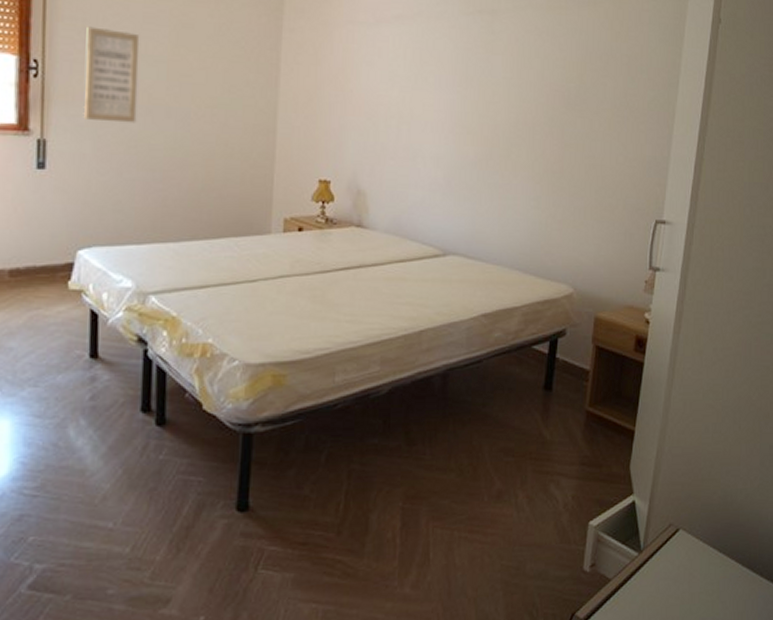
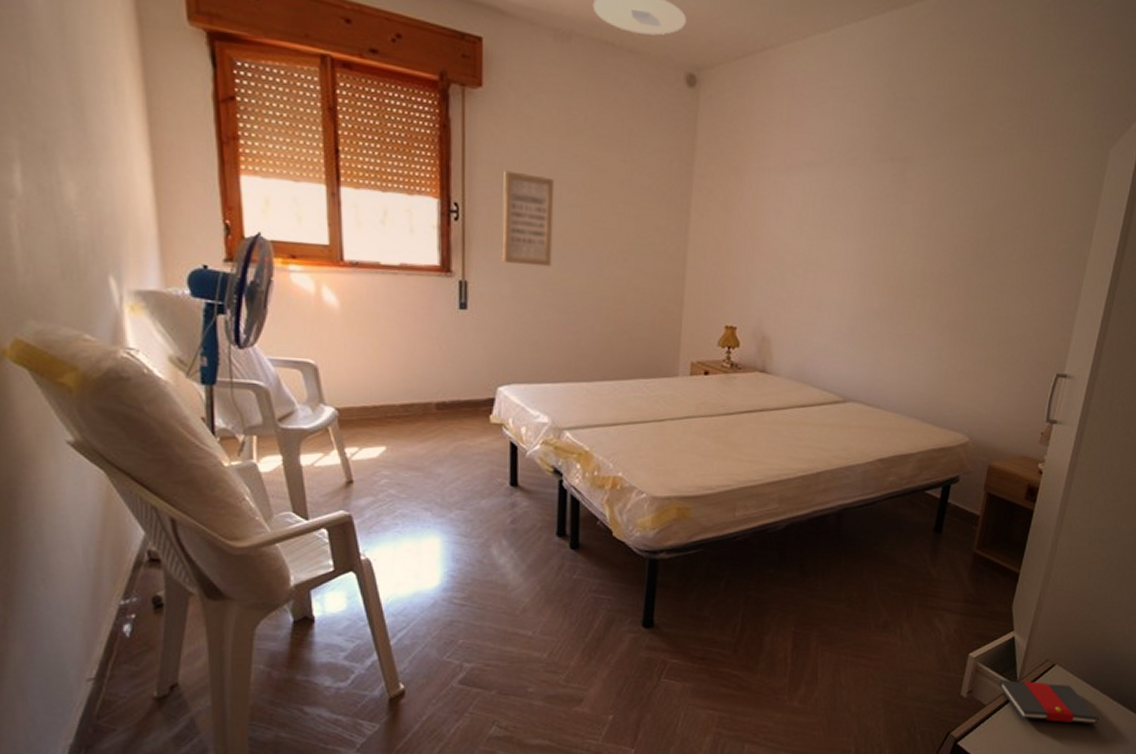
book: none [622,549,730,595] -> present [998,679,1100,724]

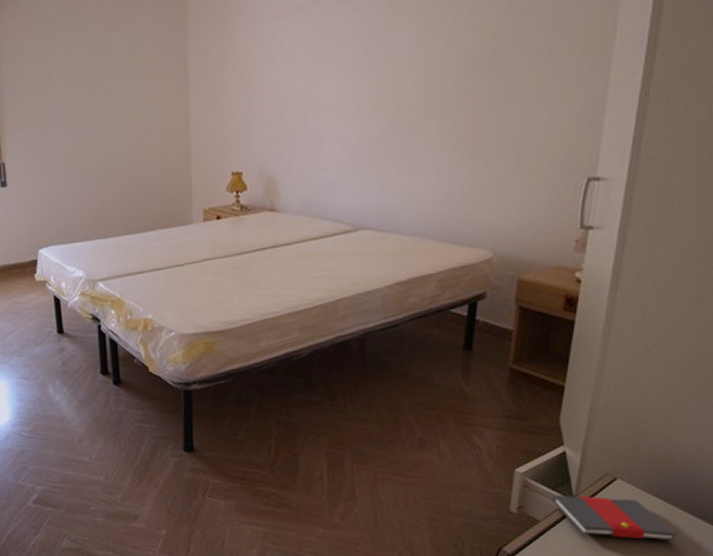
wall art: present [501,170,555,267] -> none [24,63,72,142]

